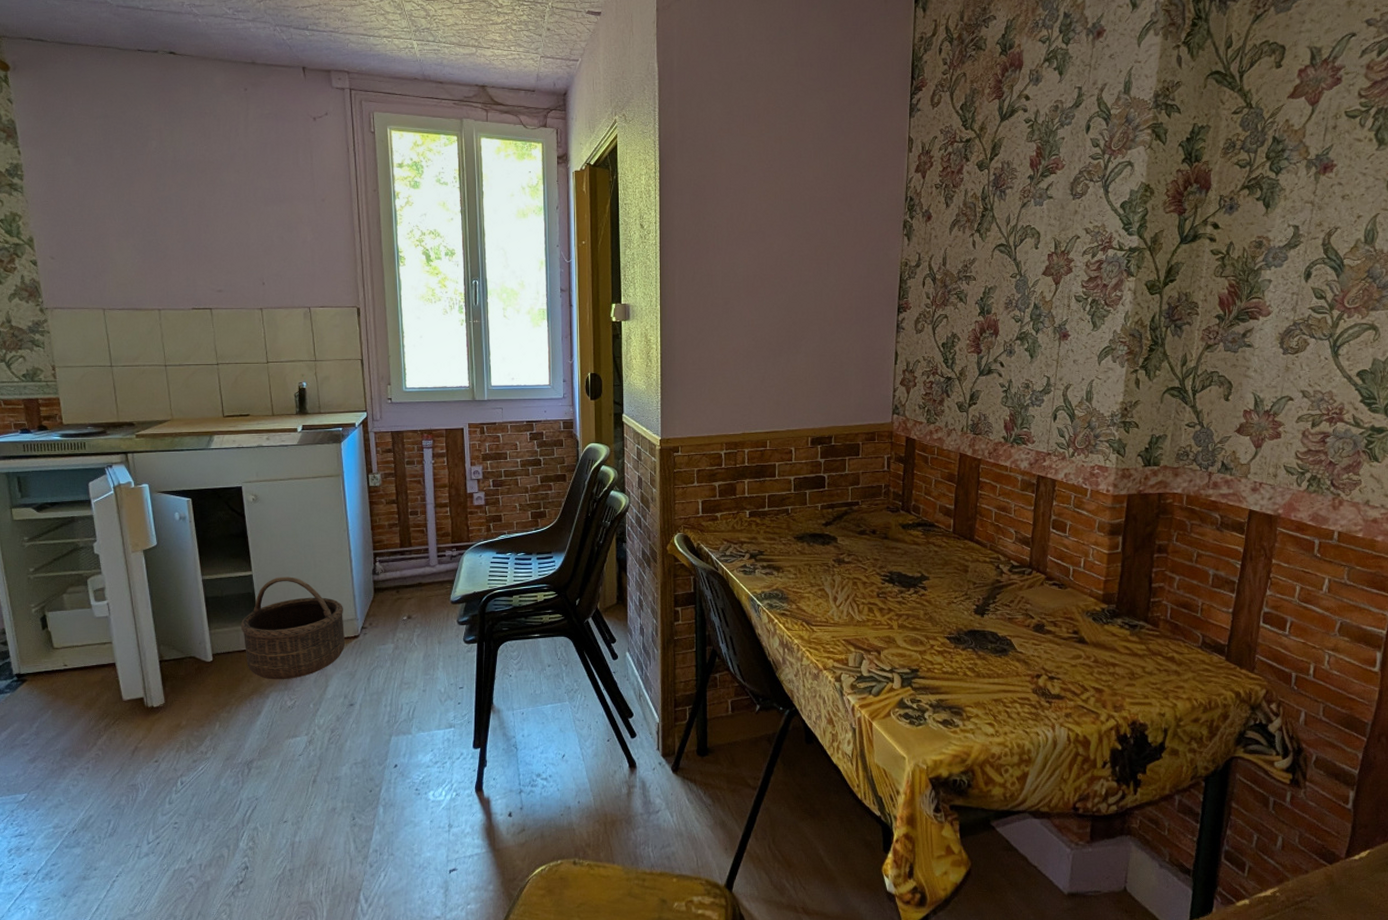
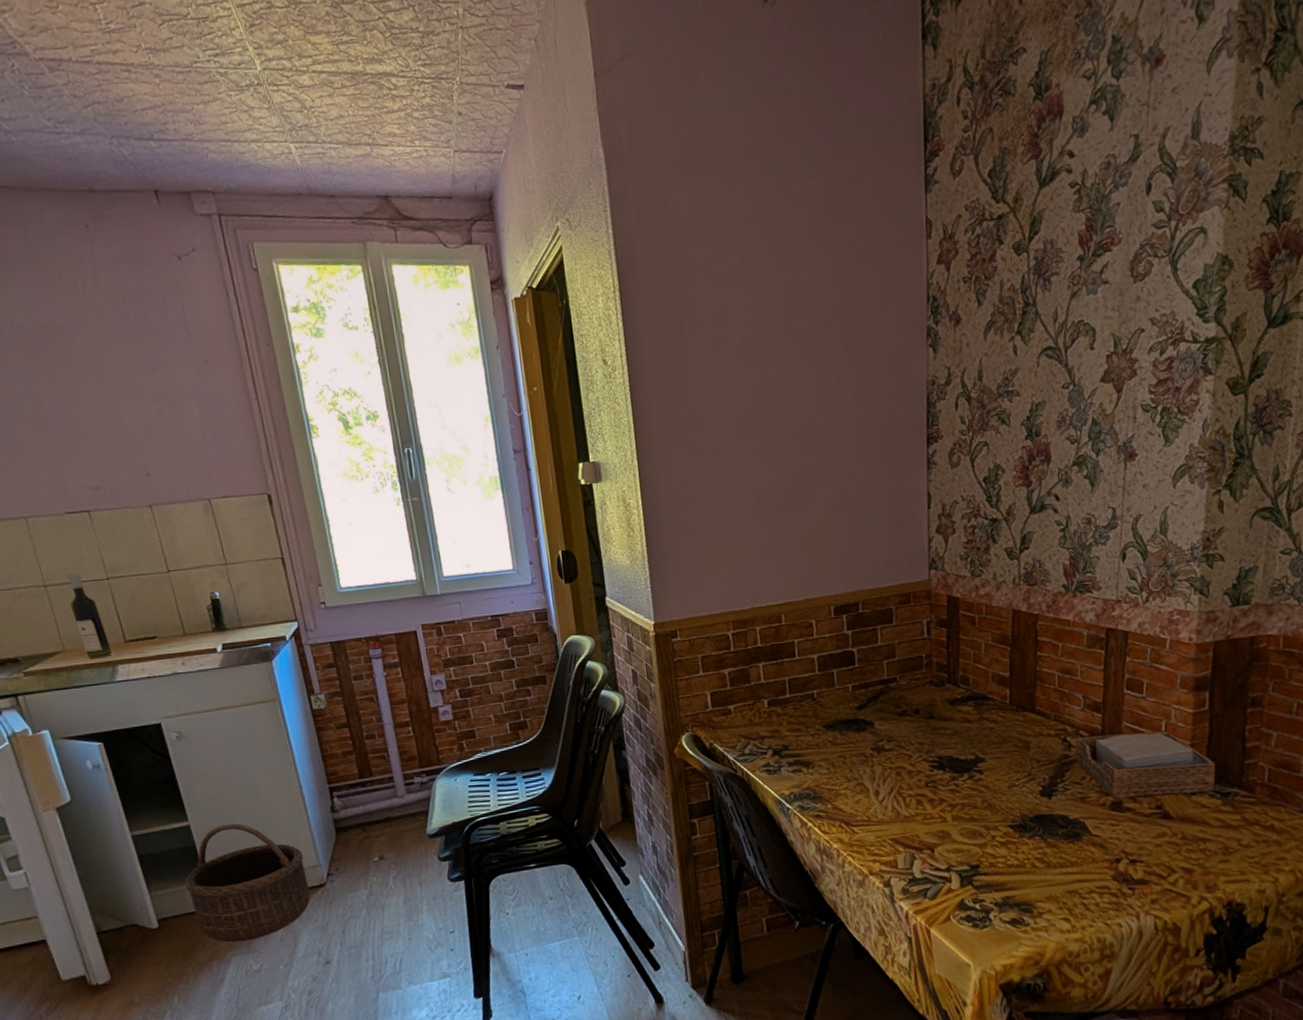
bottle: none [184,355,211,429] -> present [66,570,113,659]
napkin holder: none [1006,566,1125,624] -> present [1075,731,1216,799]

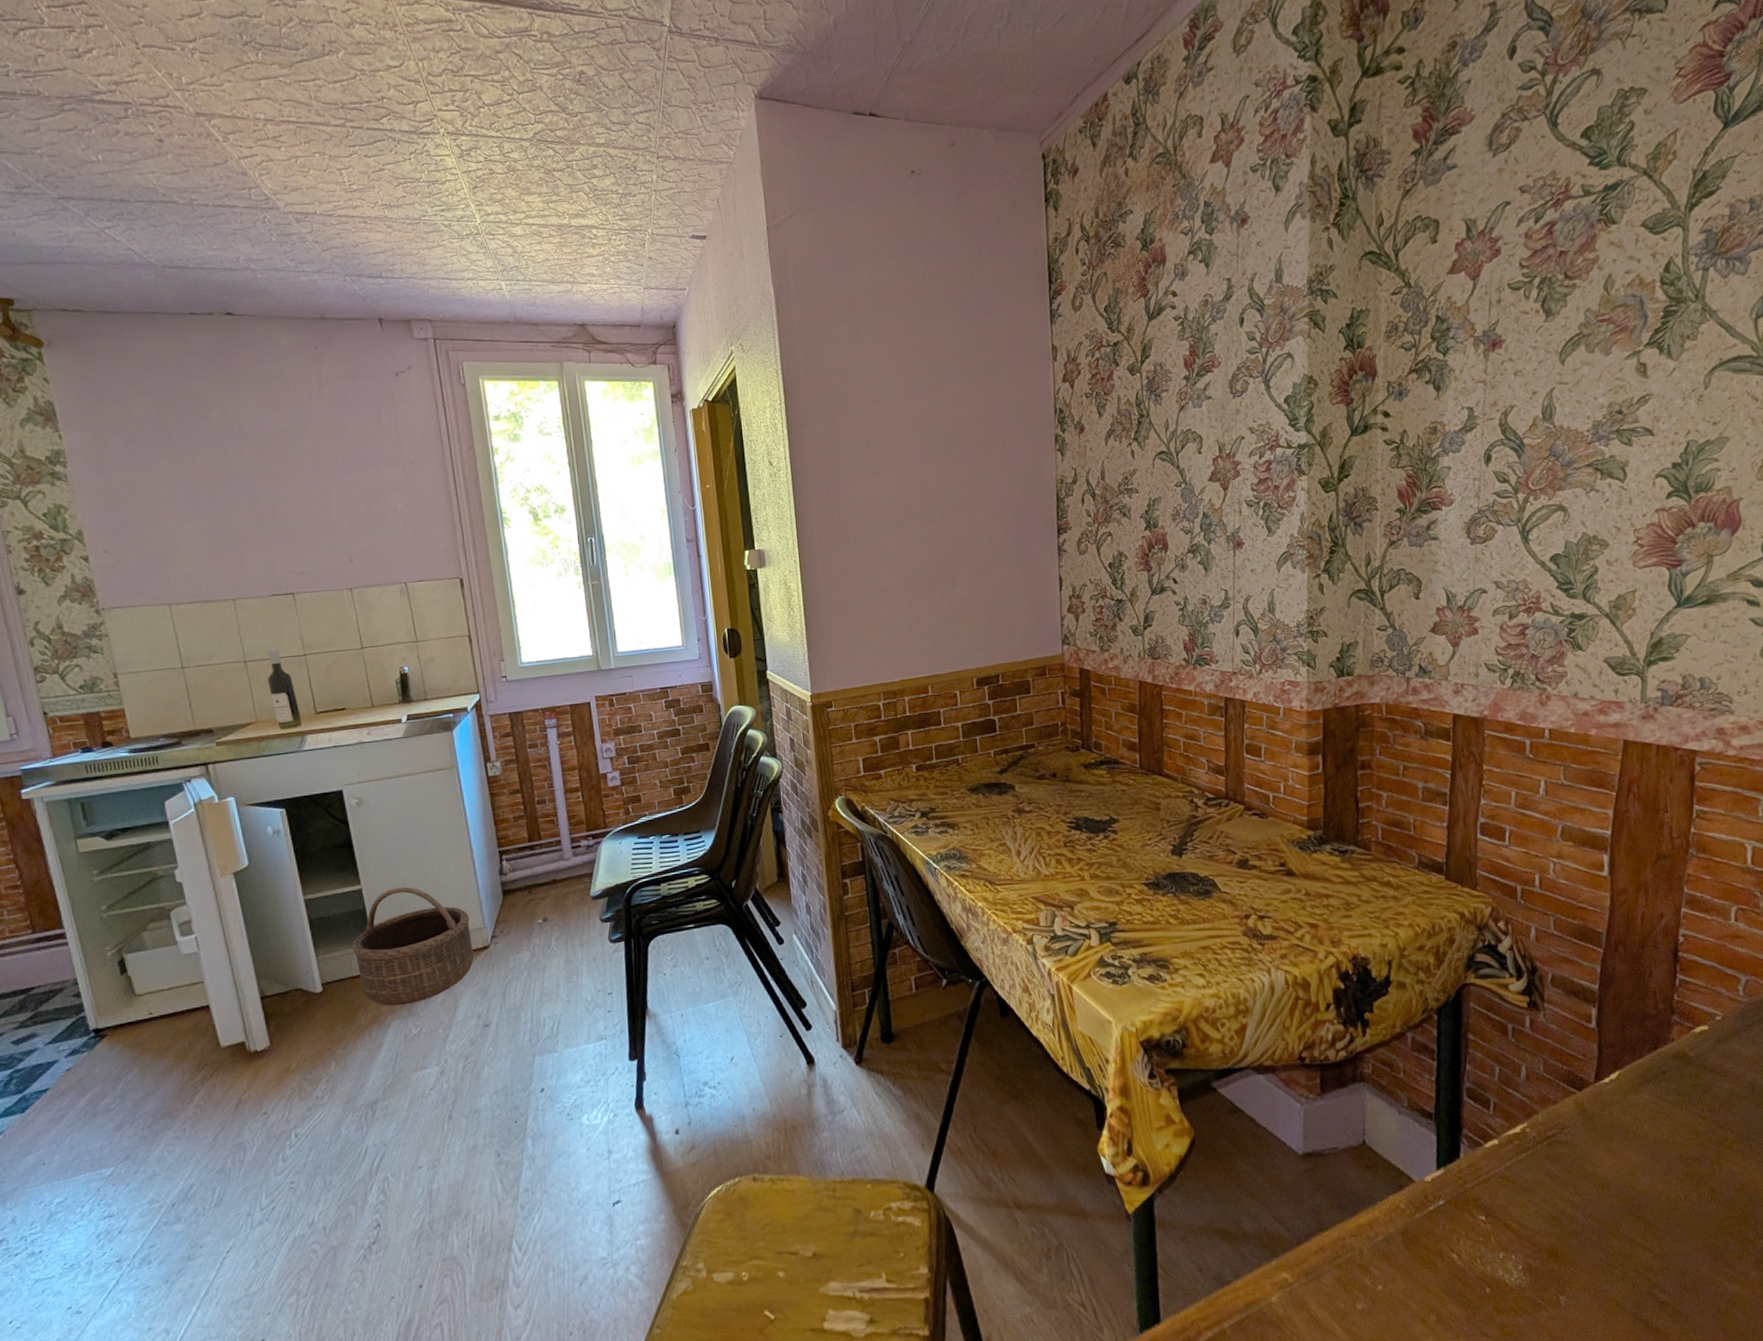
napkin holder: present [1075,731,1216,799] -> none [1202,792,1334,857]

